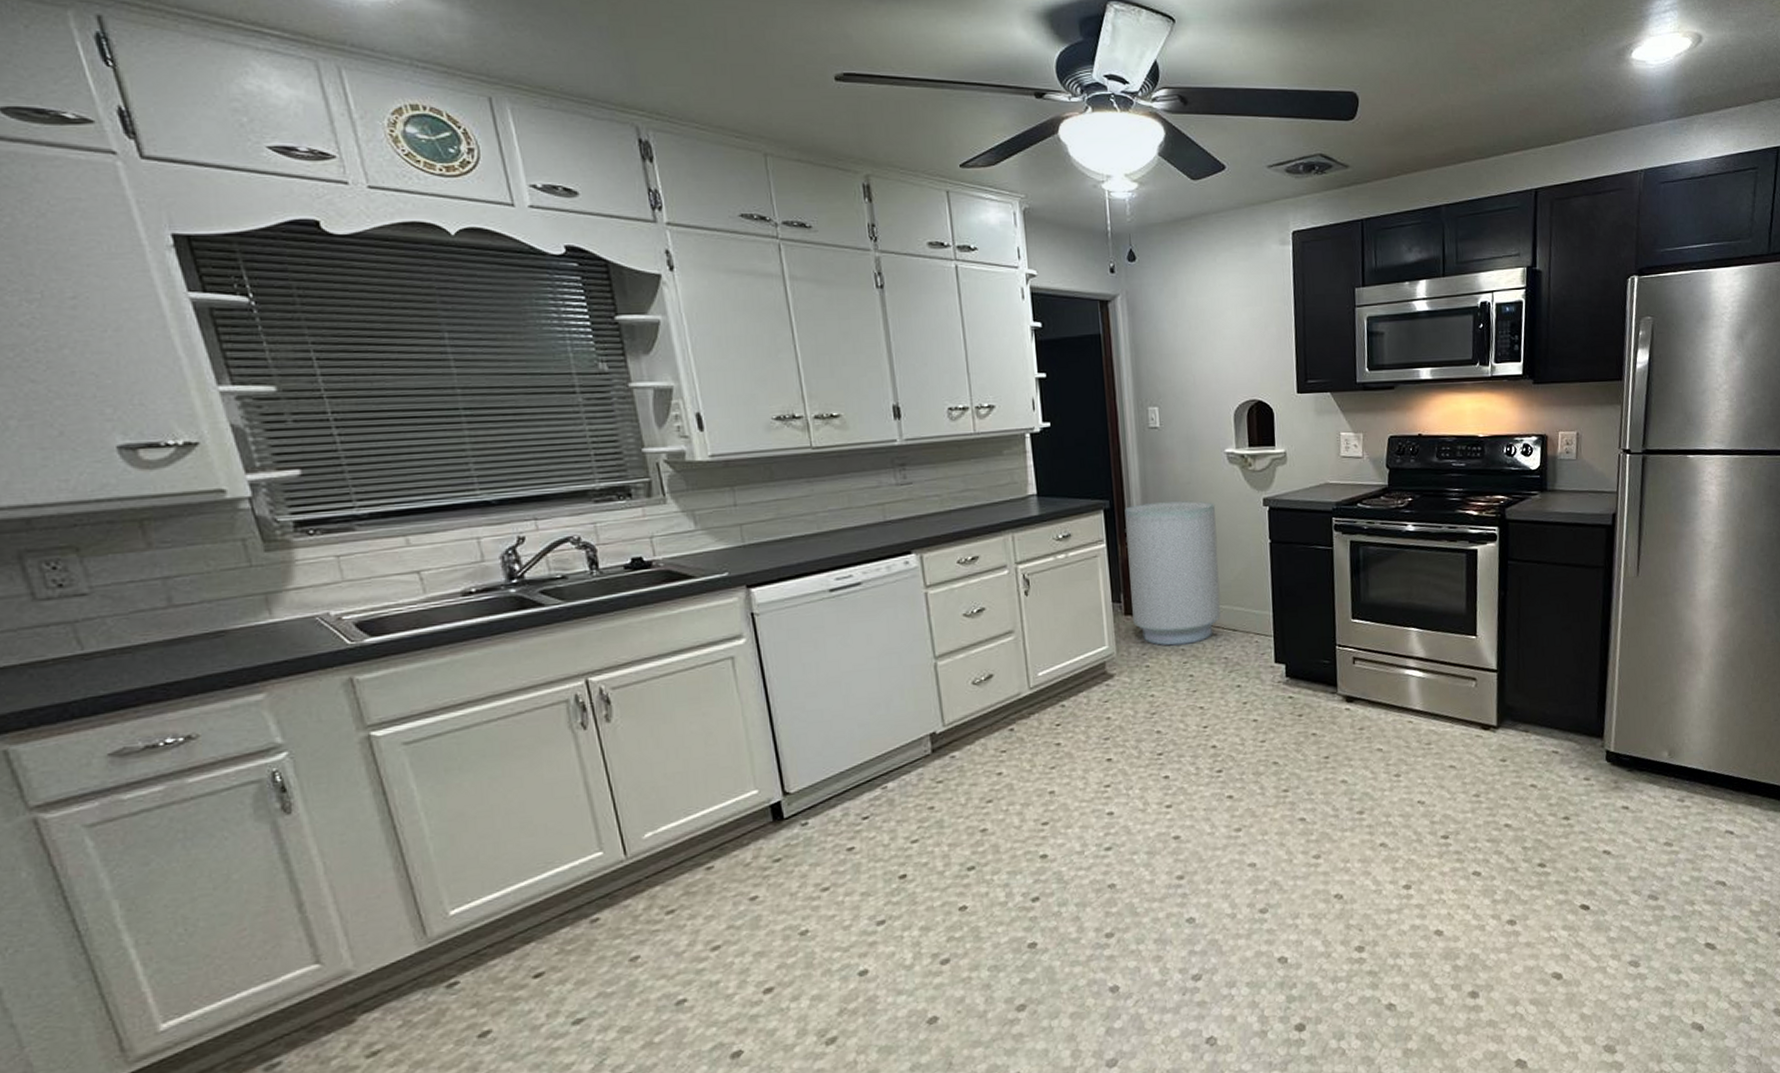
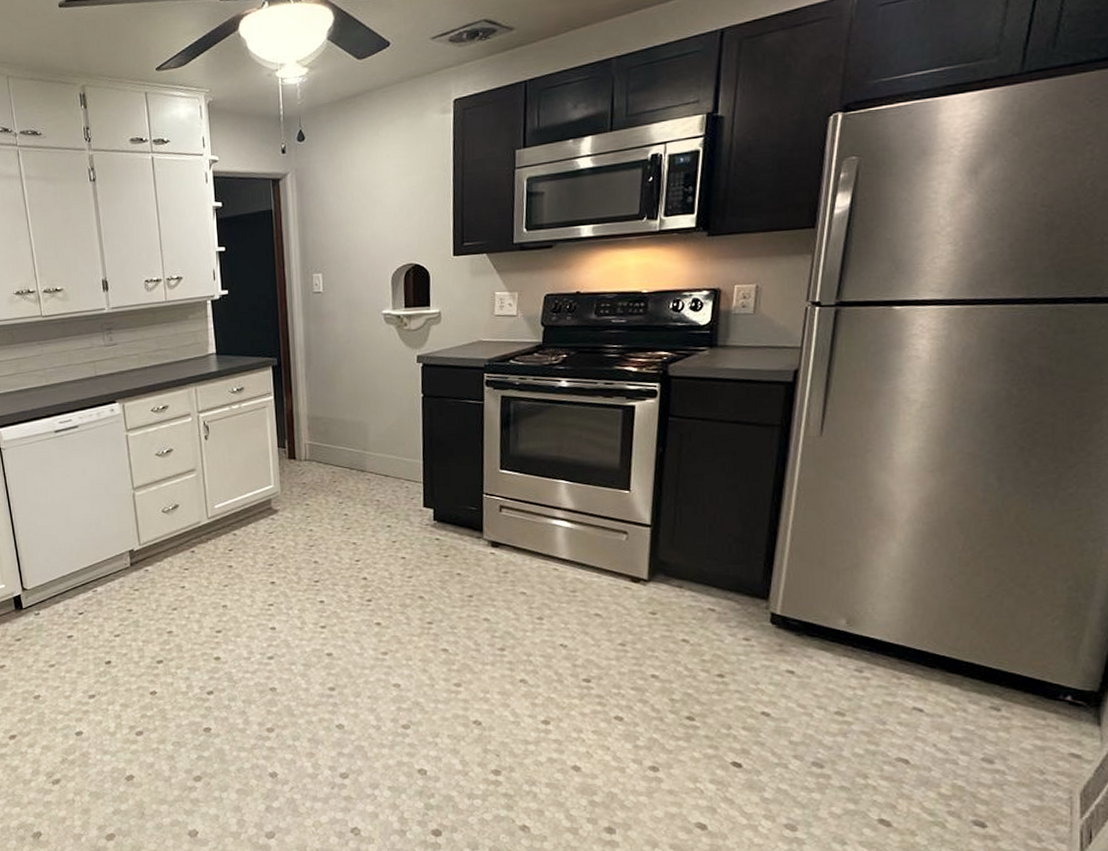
trash can: present [1124,500,1221,646] -> none [290,358,375,487]

